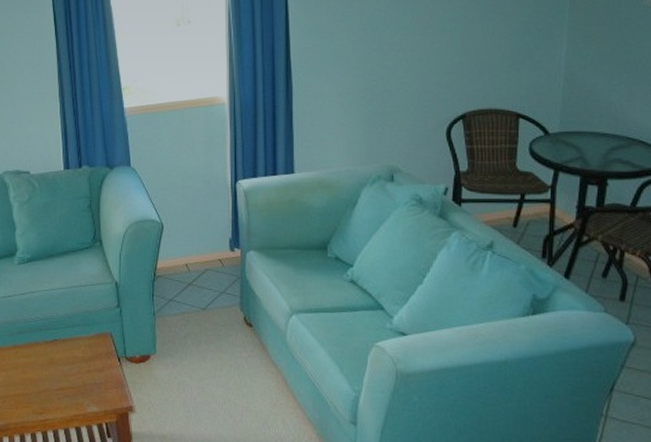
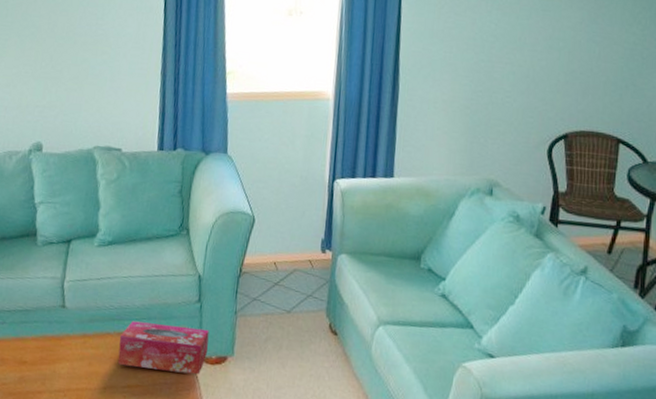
tissue box: none [48,329,131,374] -> present [117,321,209,375]

